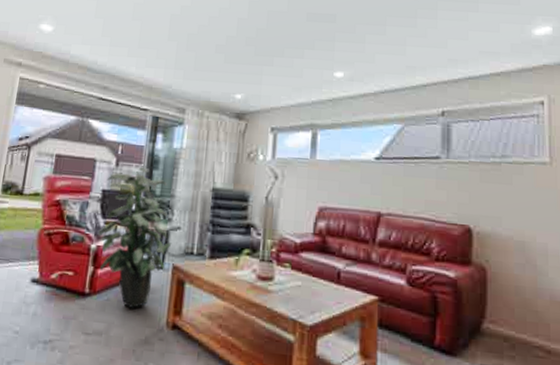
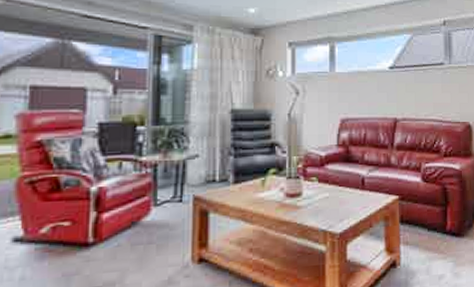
indoor plant: present [98,167,172,308] -> none [98,93,190,250]

